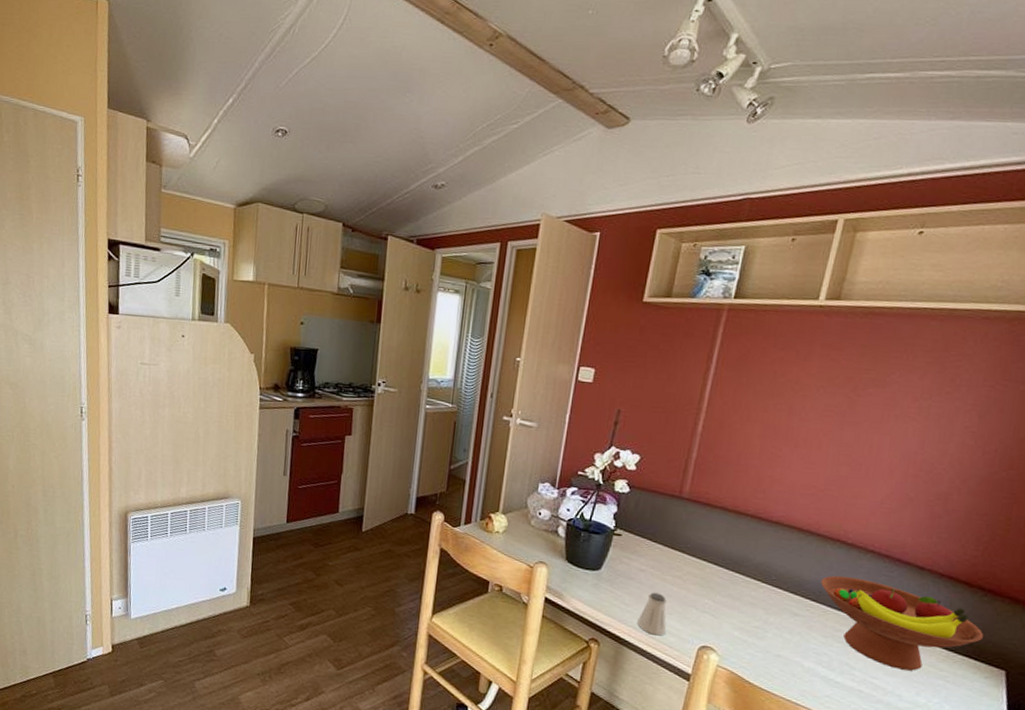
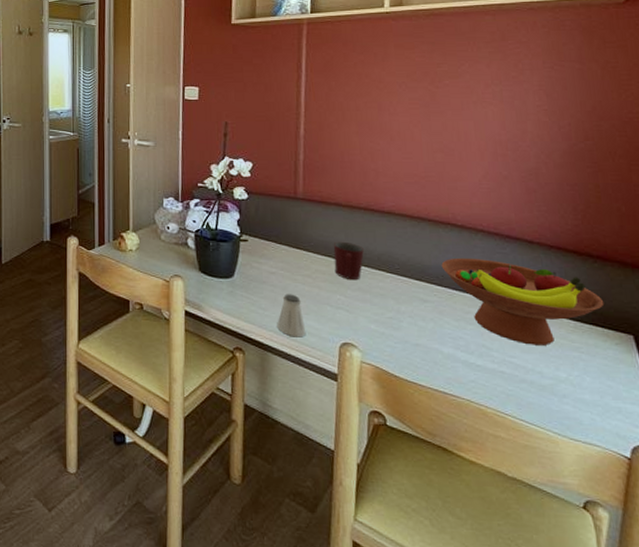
mug: none [707,546,742,587] -> present [333,241,364,281]

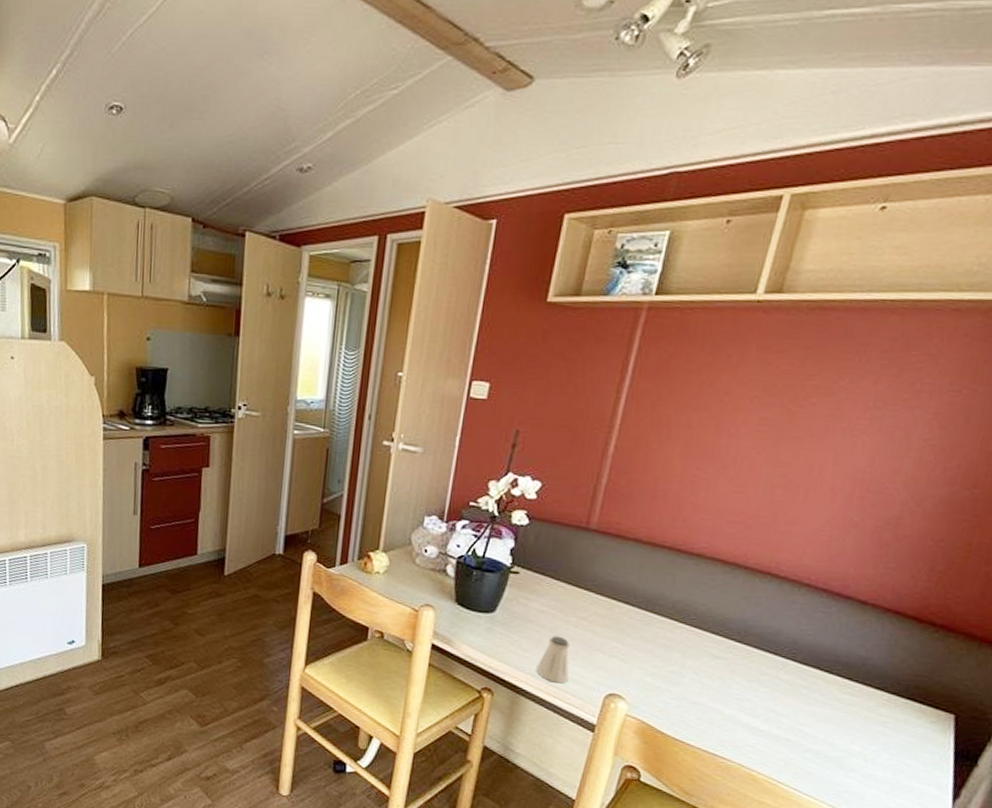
mug: present [333,241,364,281] -> none [616,583,657,628]
fruit bowl: present [441,257,604,346] -> none [746,613,932,717]

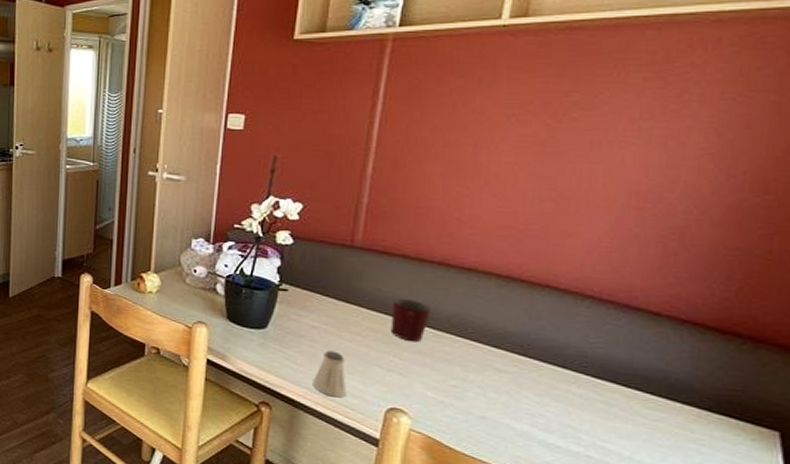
mug: none [616,583,657,628] -> present [390,298,431,342]

